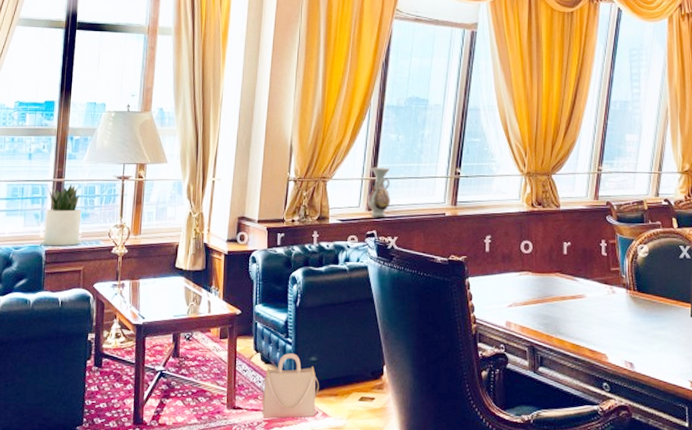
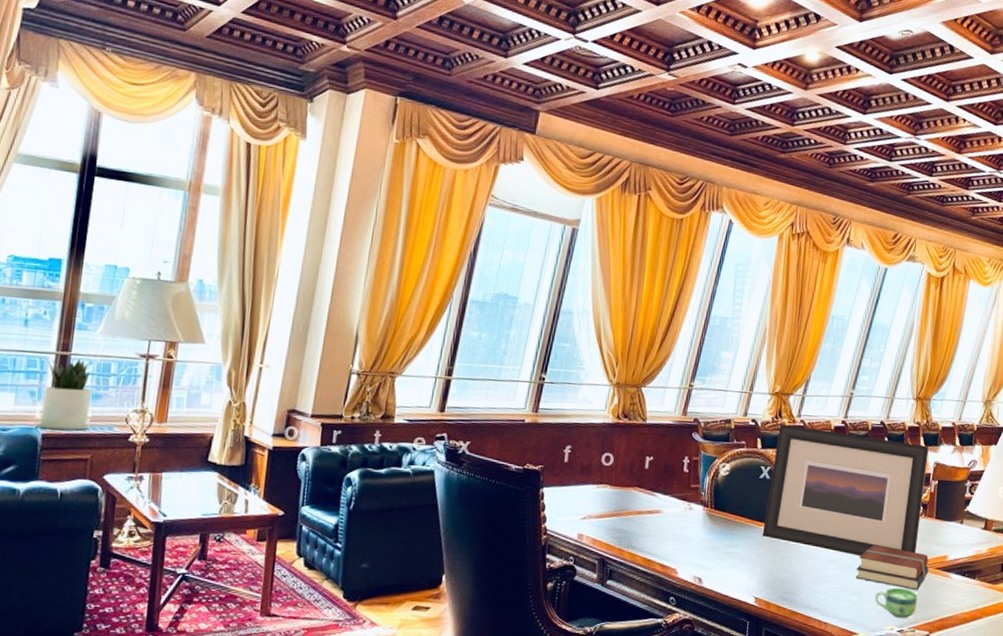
handbag: present [261,353,319,419] -> none [300,559,369,627]
decorative vase: present [367,167,390,217] -> none [439,365,468,420]

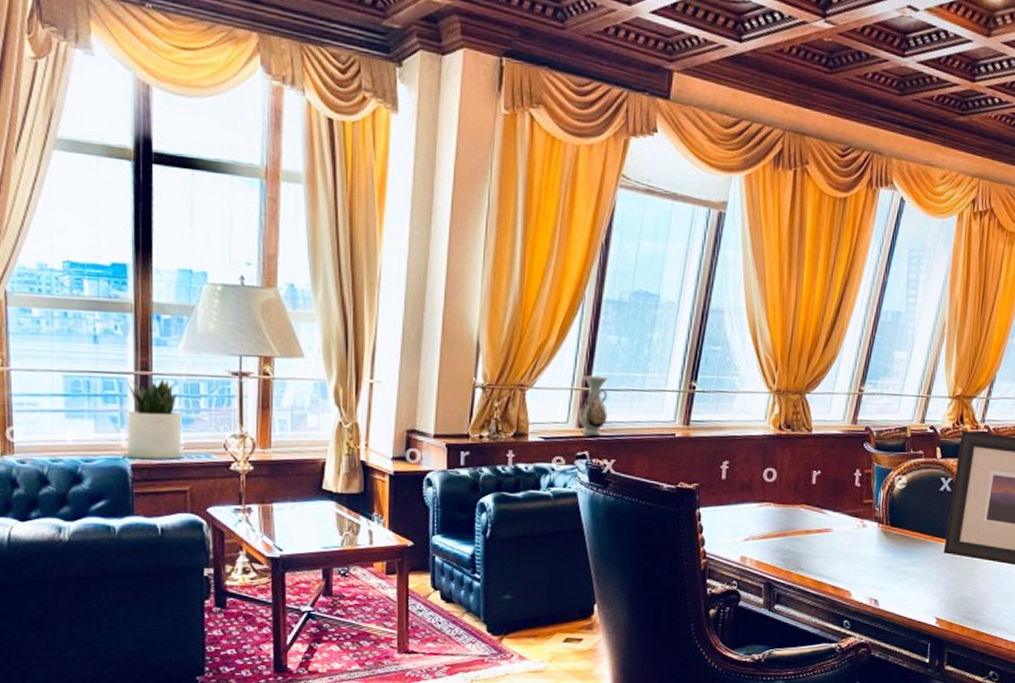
decorative vase: none [439,365,468,420] -> present [577,375,608,436]

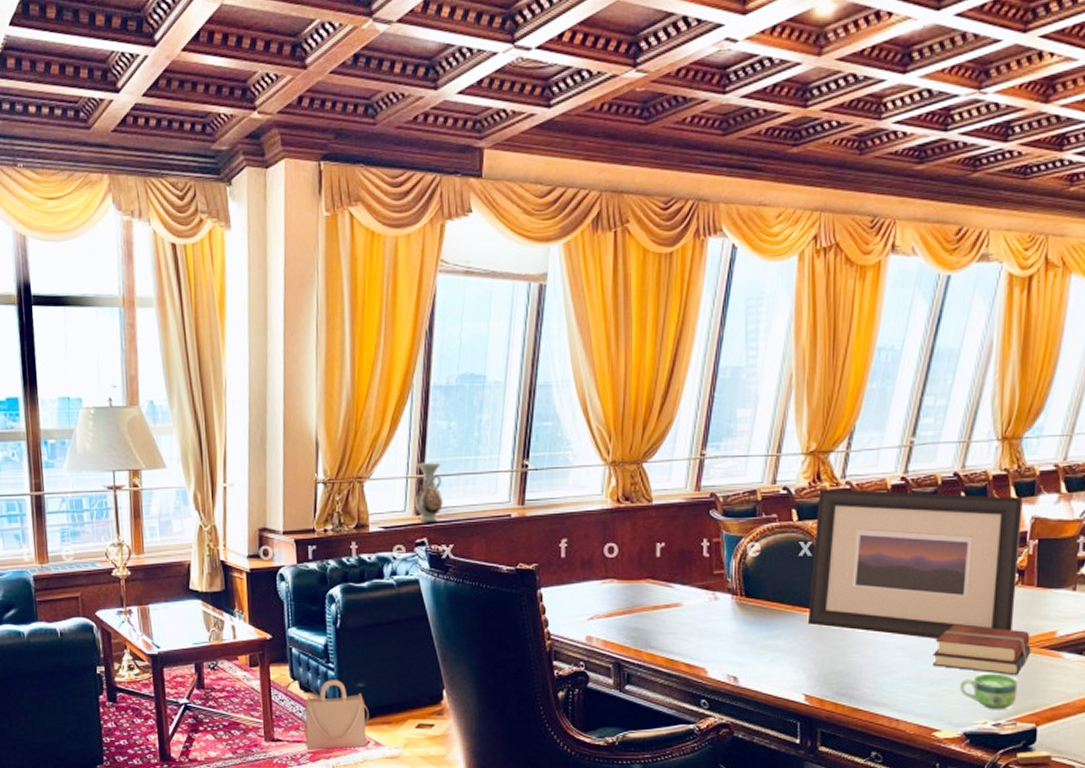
planter: present [121,378,186,460] -> none [24,497,75,571]
handbag: none [441,591,515,663] -> present [302,680,369,750]

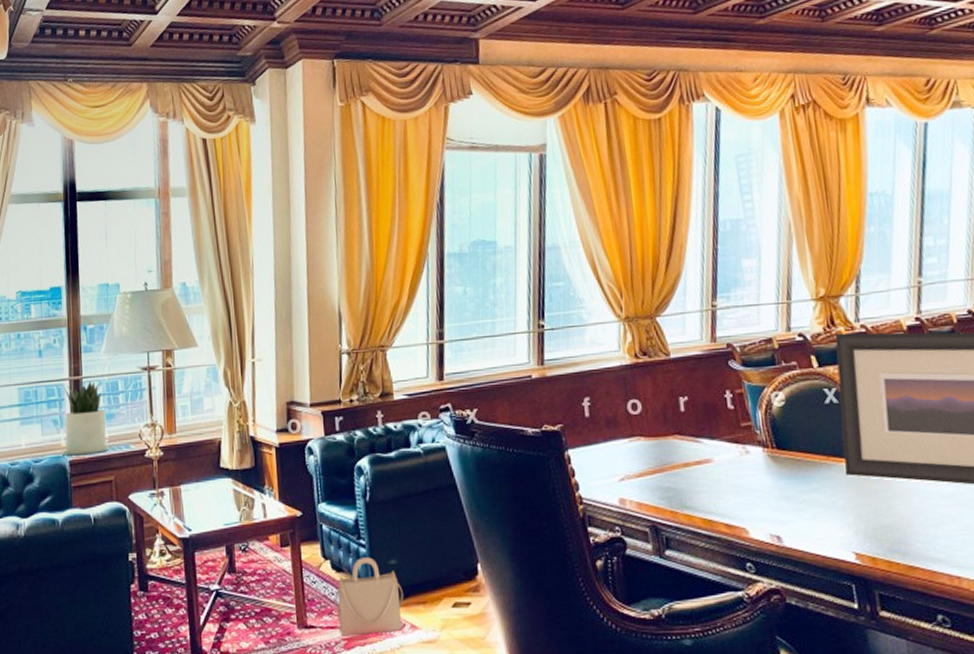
planter: none [24,497,75,571] -> present [61,381,110,456]
decorative vase: present [414,462,443,522] -> none [436,327,464,388]

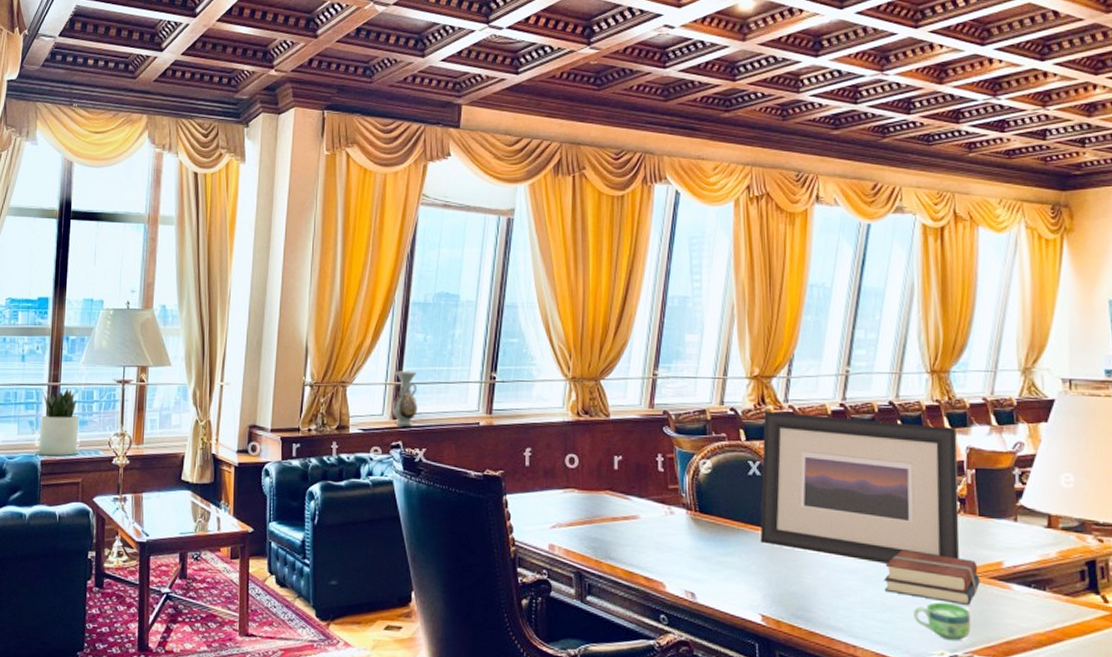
handbag: present [335,557,403,637] -> none [276,576,340,648]
decorative vase: none [436,327,464,388] -> present [391,370,418,427]

